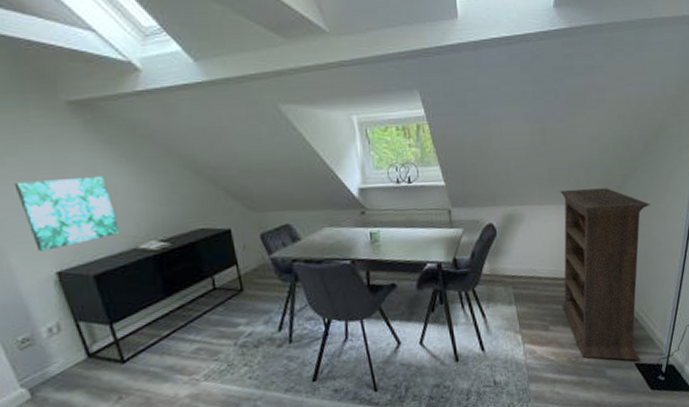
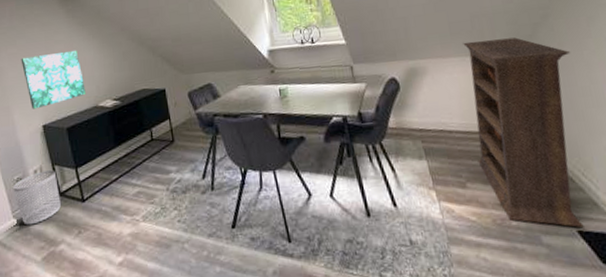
waste bin: none [17,327,91,395] -> present [13,170,61,225]

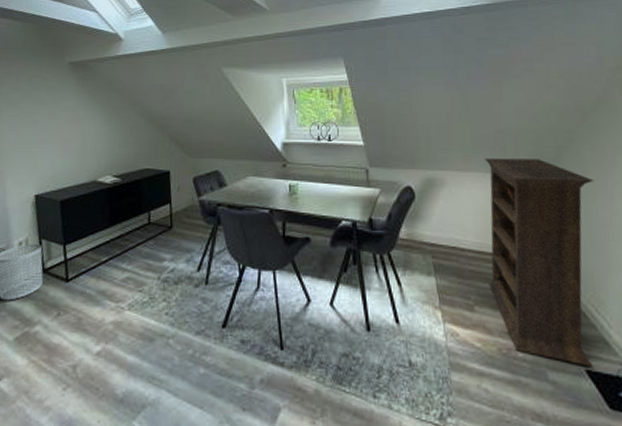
wall art: present [21,50,86,109] -> none [21,119,86,177]

